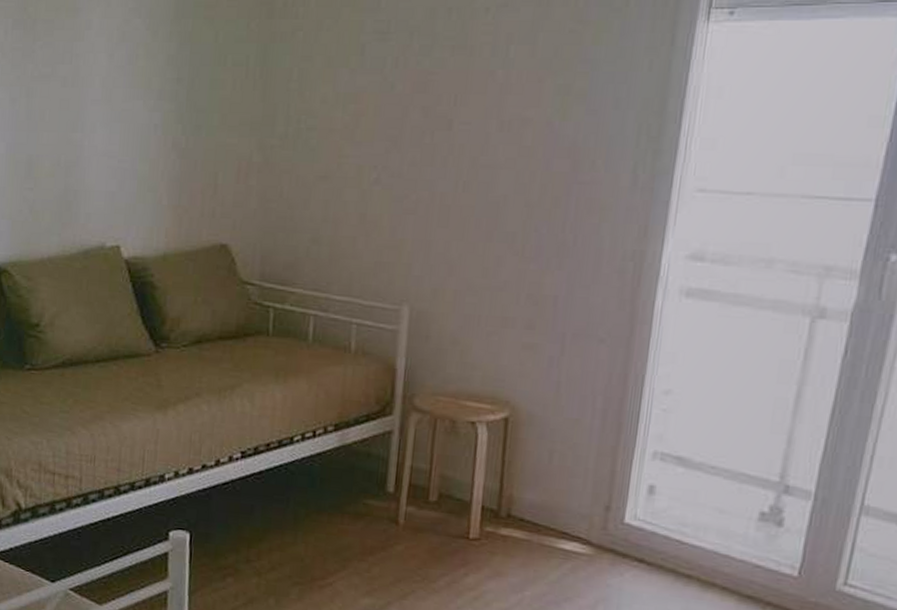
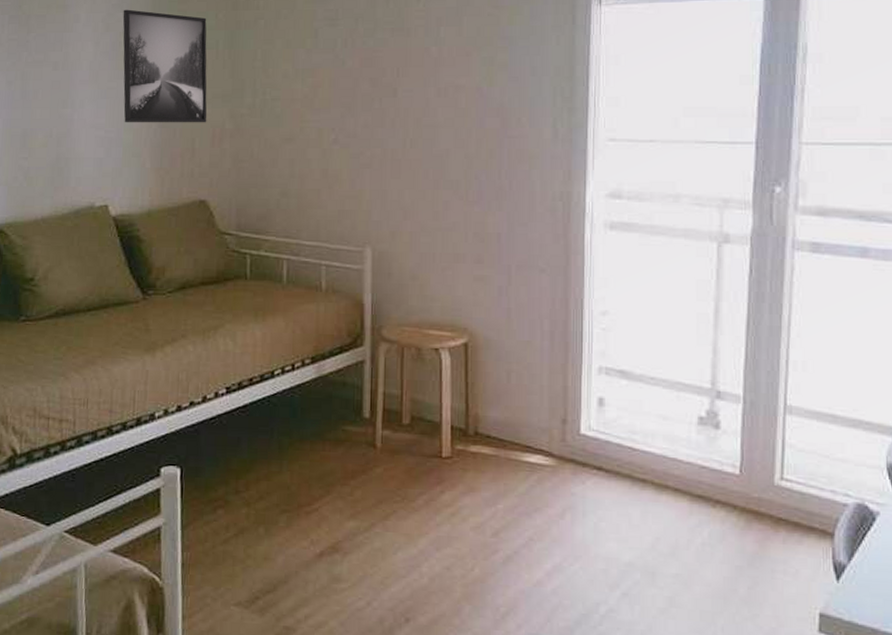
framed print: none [139,15,237,155] -> present [123,9,207,123]

